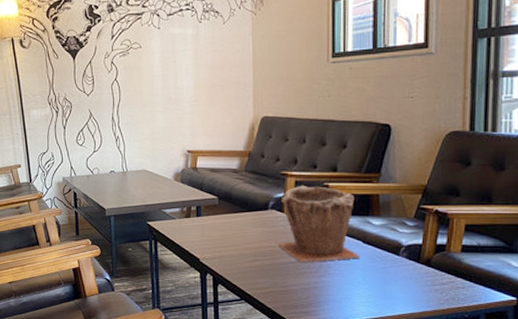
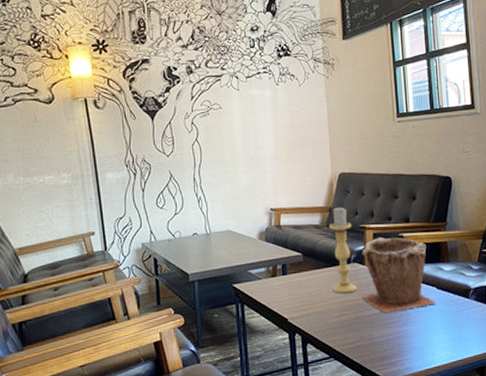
candle holder: none [247,152,273,239] -> present [329,207,357,293]

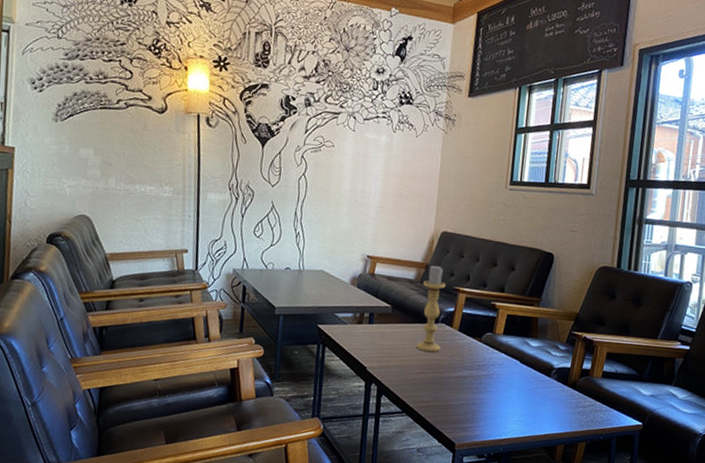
plant pot: present [361,237,436,313] -> none [443,301,517,379]

